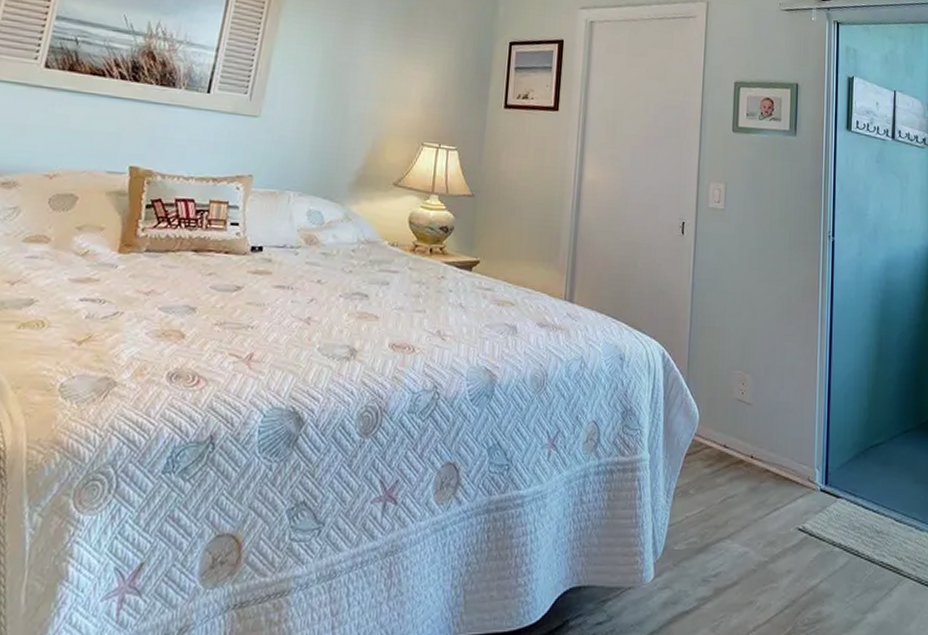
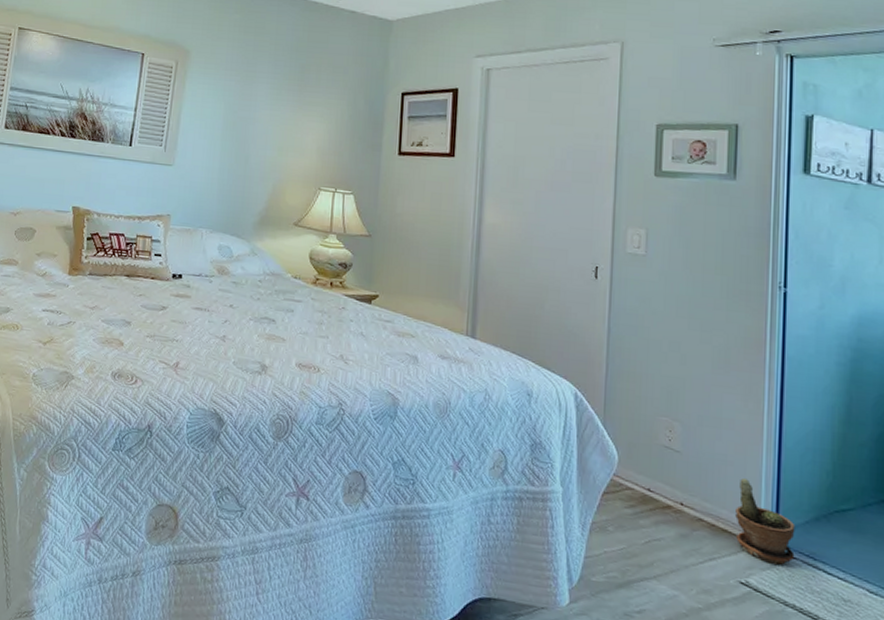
potted plant: none [795,424,841,506] -> present [735,478,795,565]

